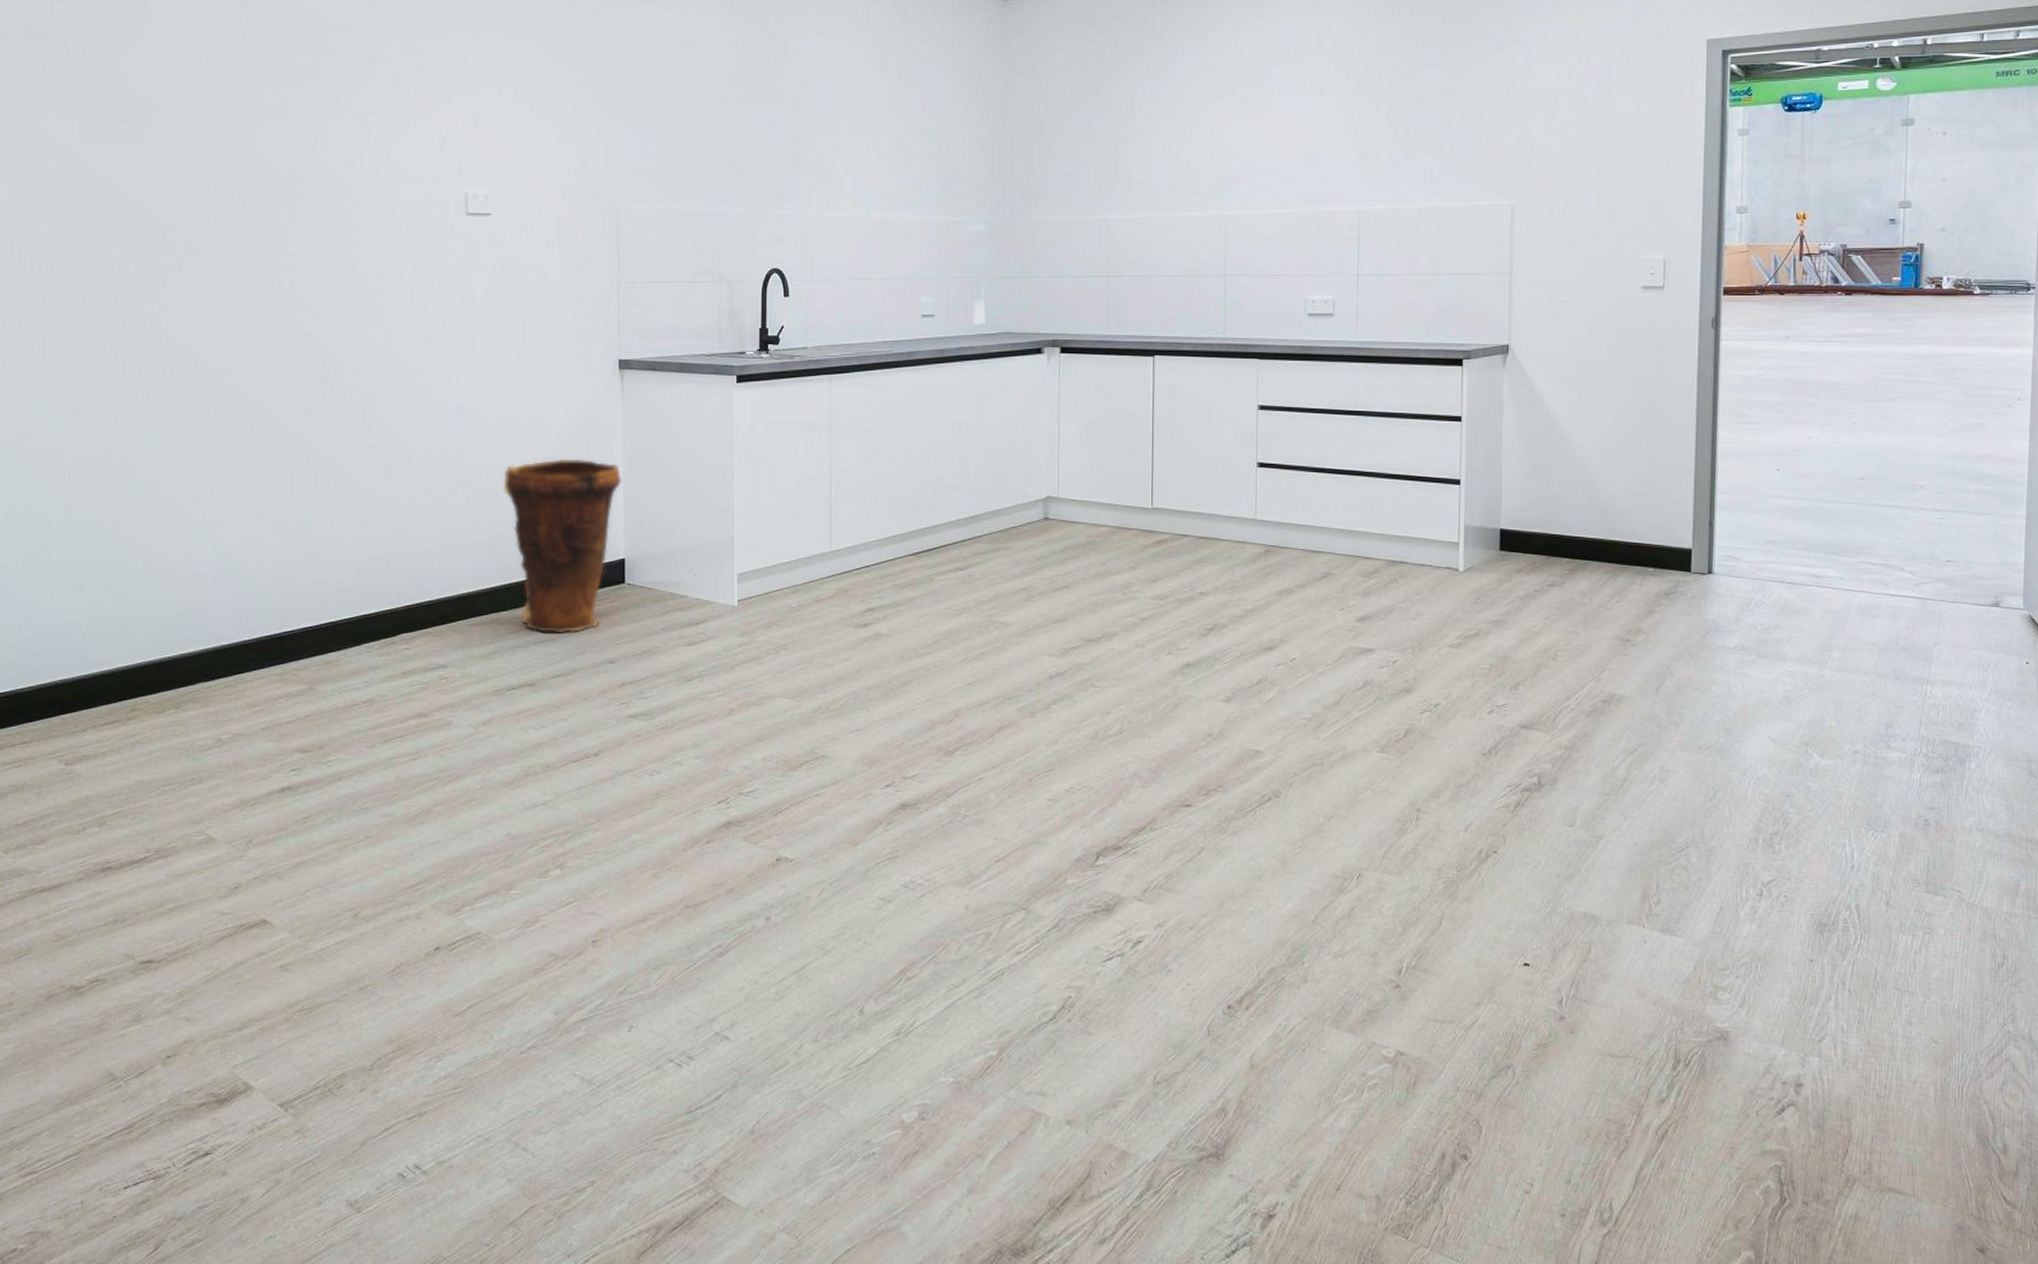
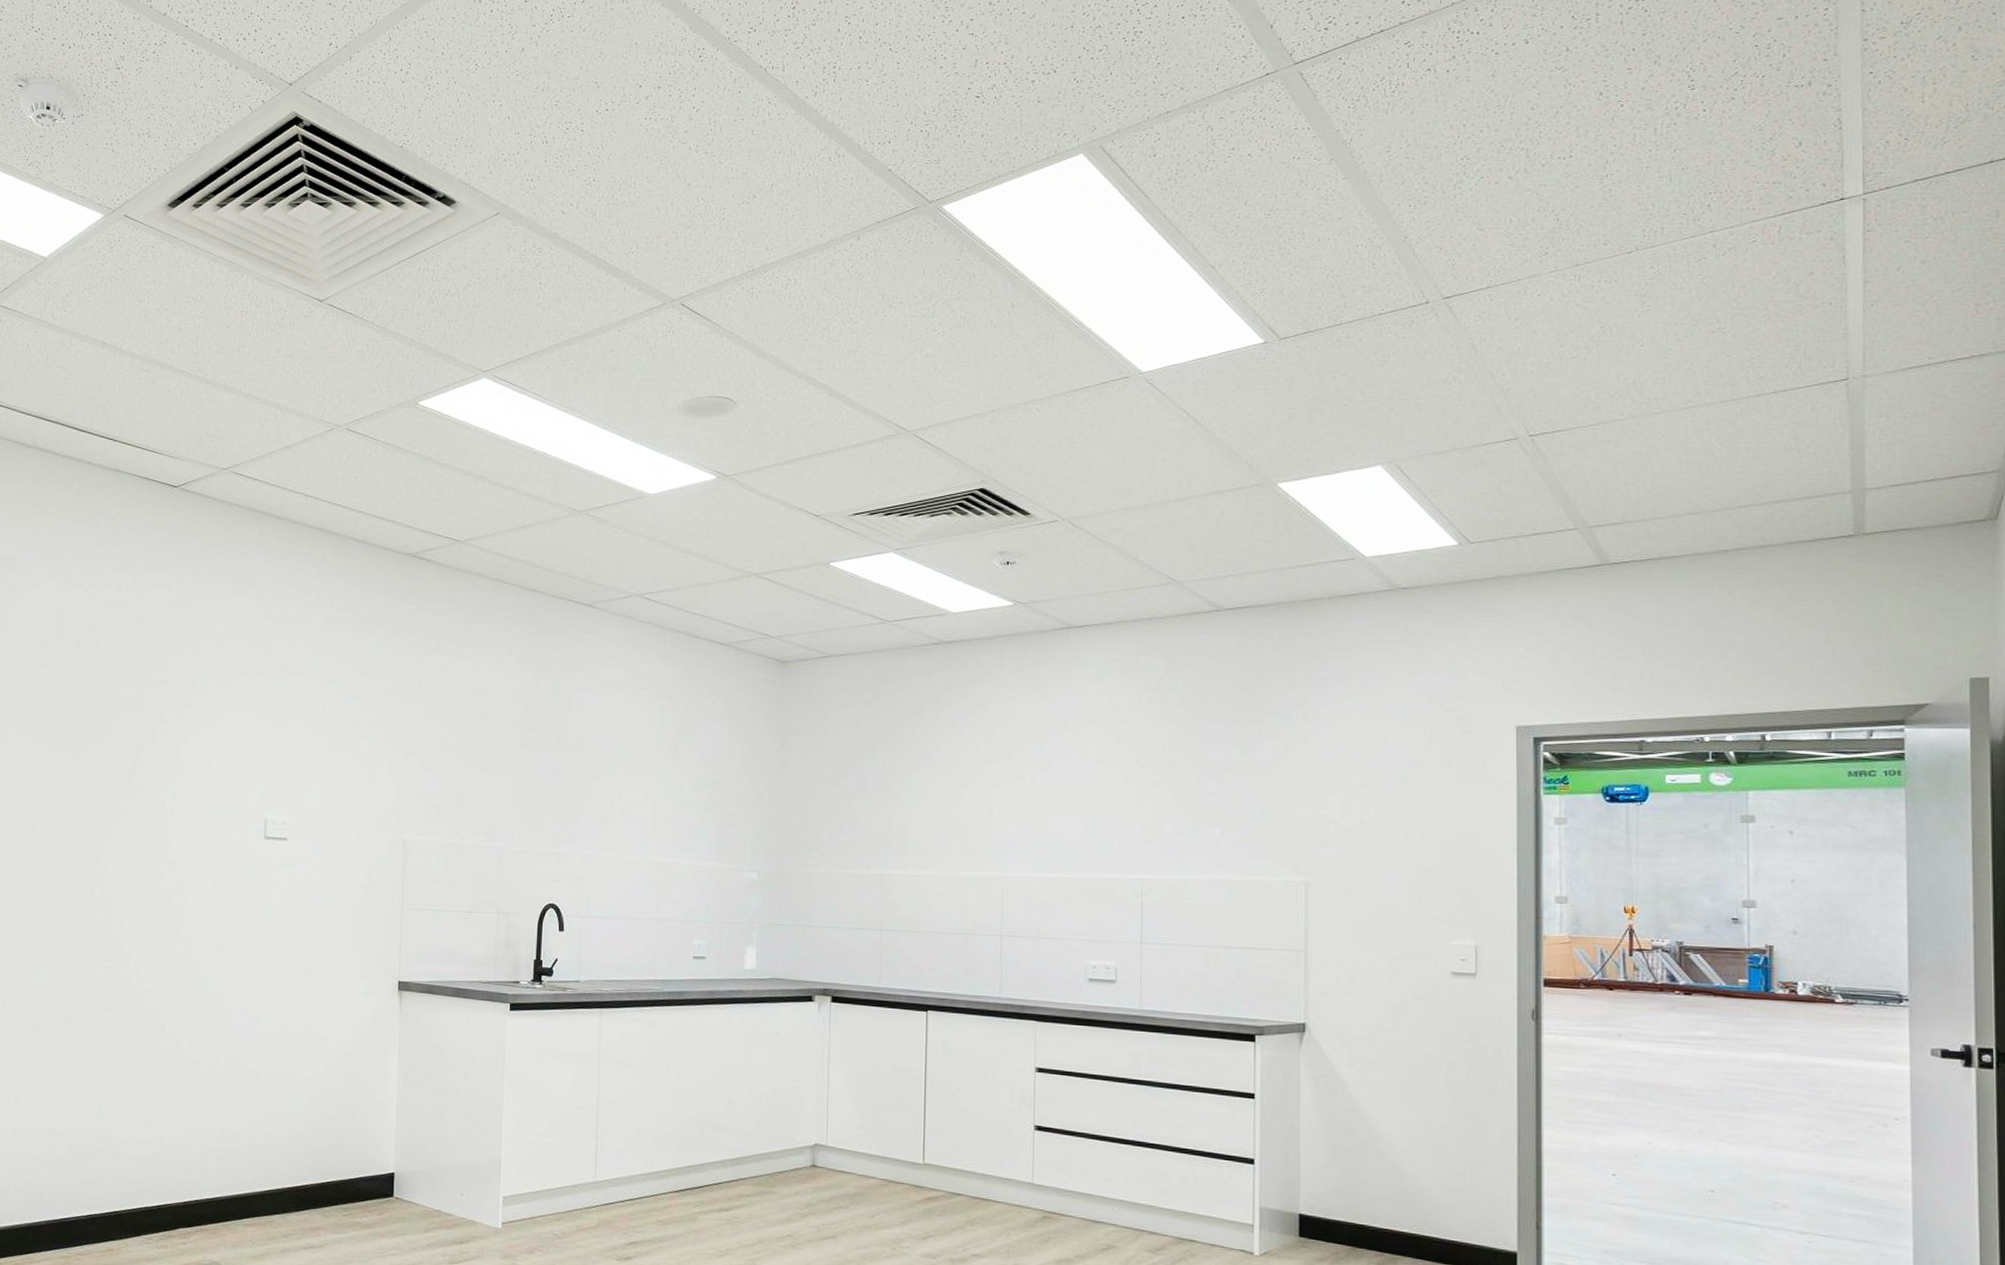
trash bin: present [503,458,623,634] -> none [283,1071,396,1241]

